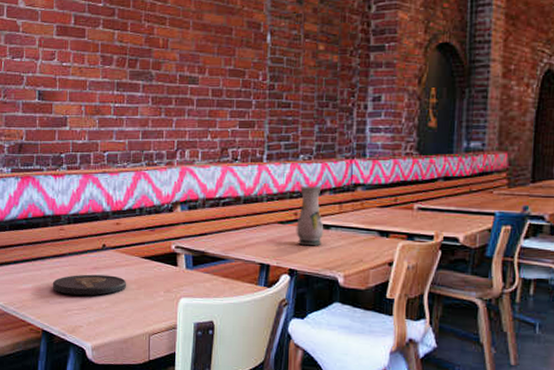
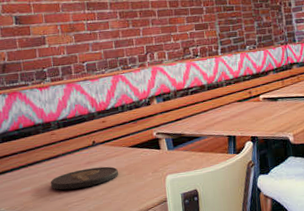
vase: present [296,186,324,246] -> none [249,68,274,117]

